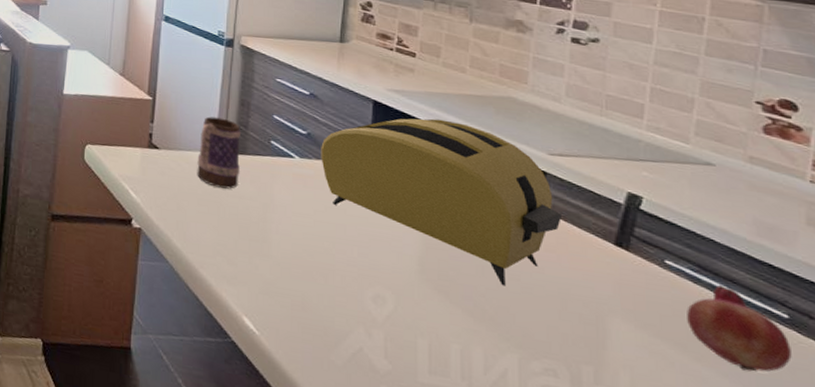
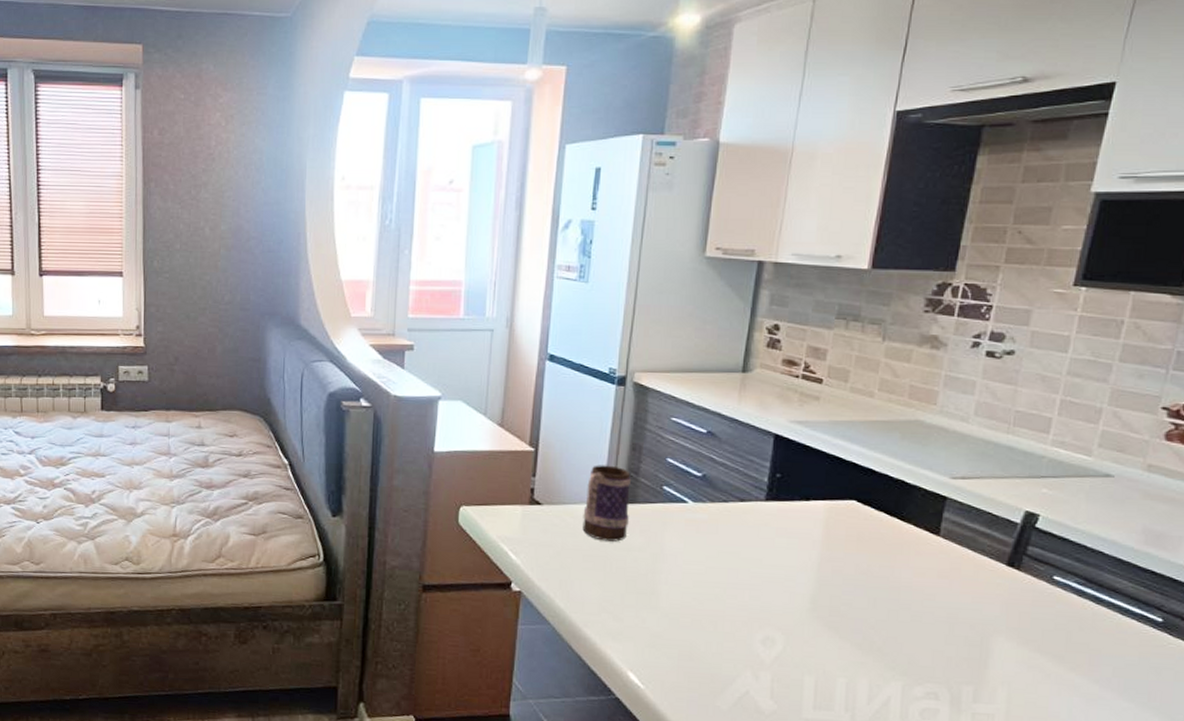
toaster: present [321,118,563,286] -> none [716,449,959,616]
fruit: present [687,284,792,372] -> none [1067,595,1161,676]

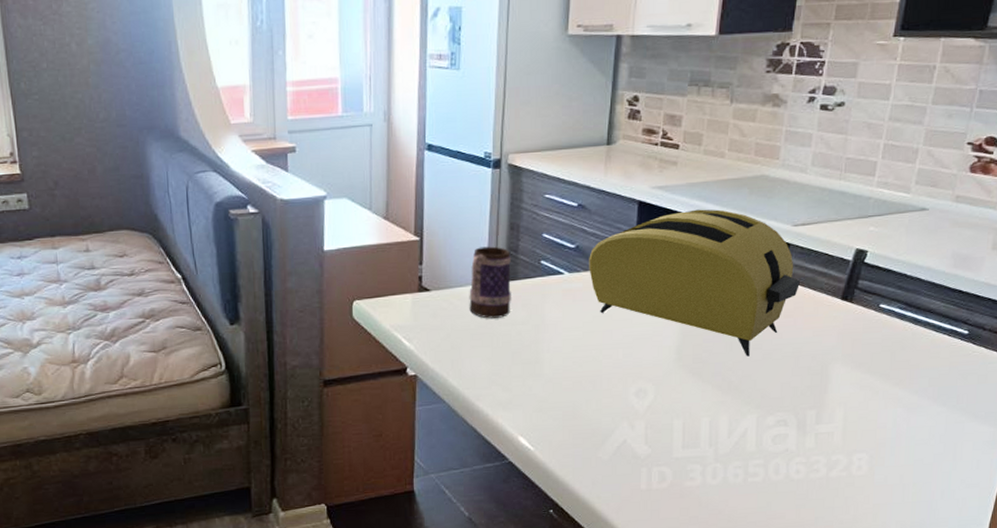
toaster: none [716,449,959,616] -> present [589,209,801,357]

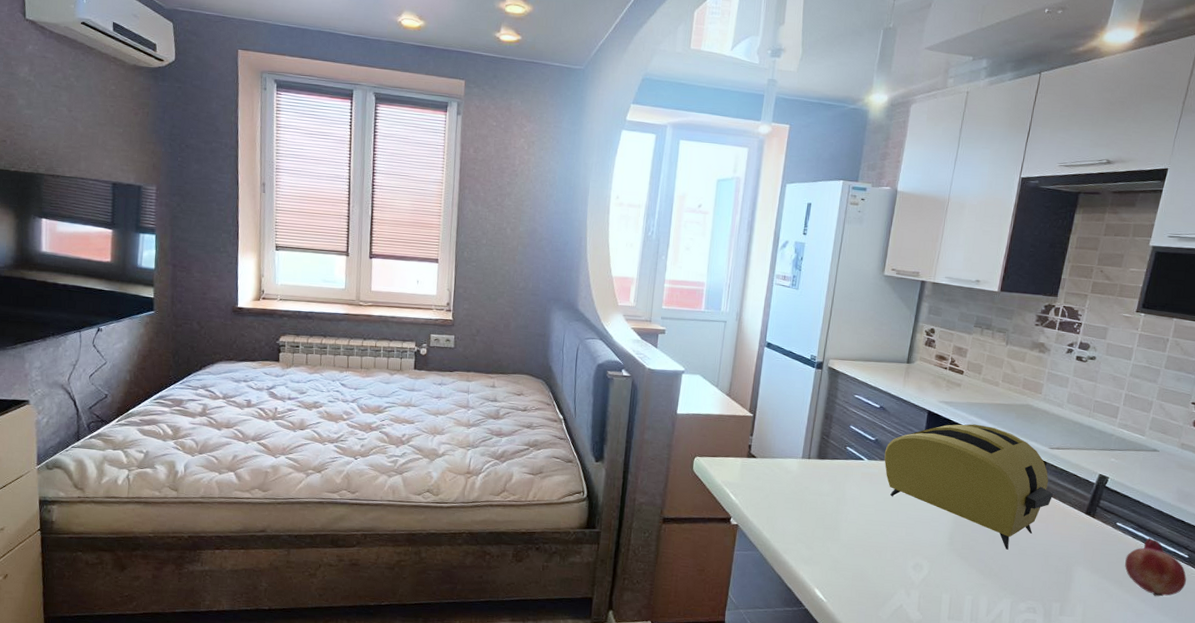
mug: present [469,246,511,319] -> none [786,429,824,488]
fruit: none [892,316,967,385] -> present [1125,537,1187,597]

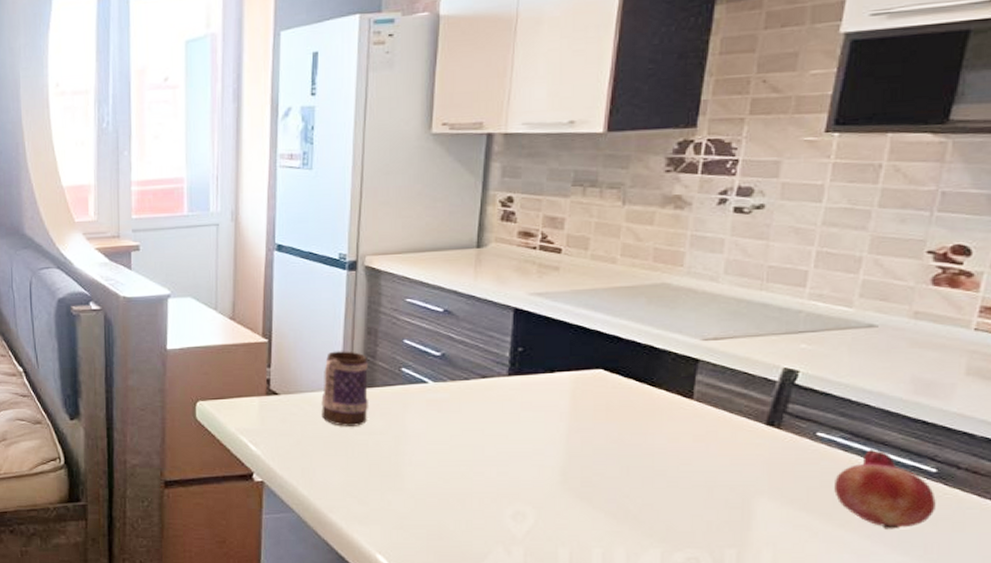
mug: none [786,429,824,488] -> present [321,351,368,426]
toaster: present [884,424,1054,550] -> none [457,318,714,483]

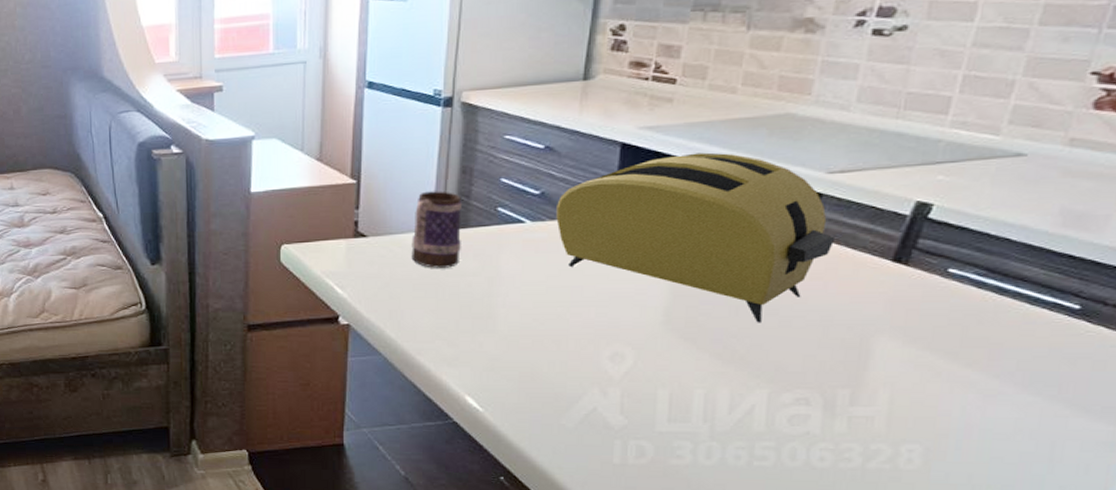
toaster: none [457,318,714,483] -> present [556,152,836,323]
fruit: present [834,449,936,529] -> none [963,285,1077,369]

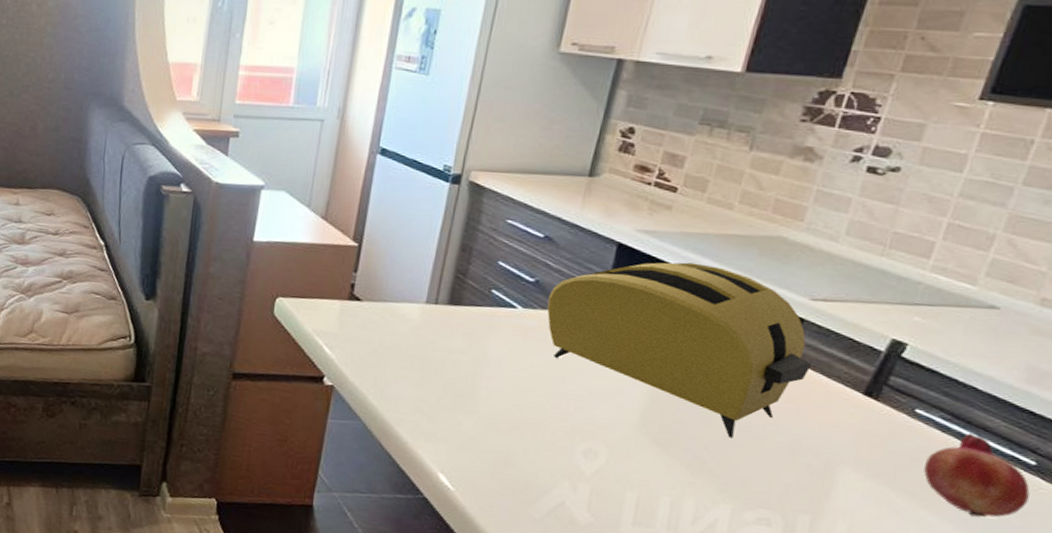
mug: present [411,191,462,268] -> none [402,264,458,343]
fruit: none [963,285,1077,369] -> present [924,432,1030,518]

